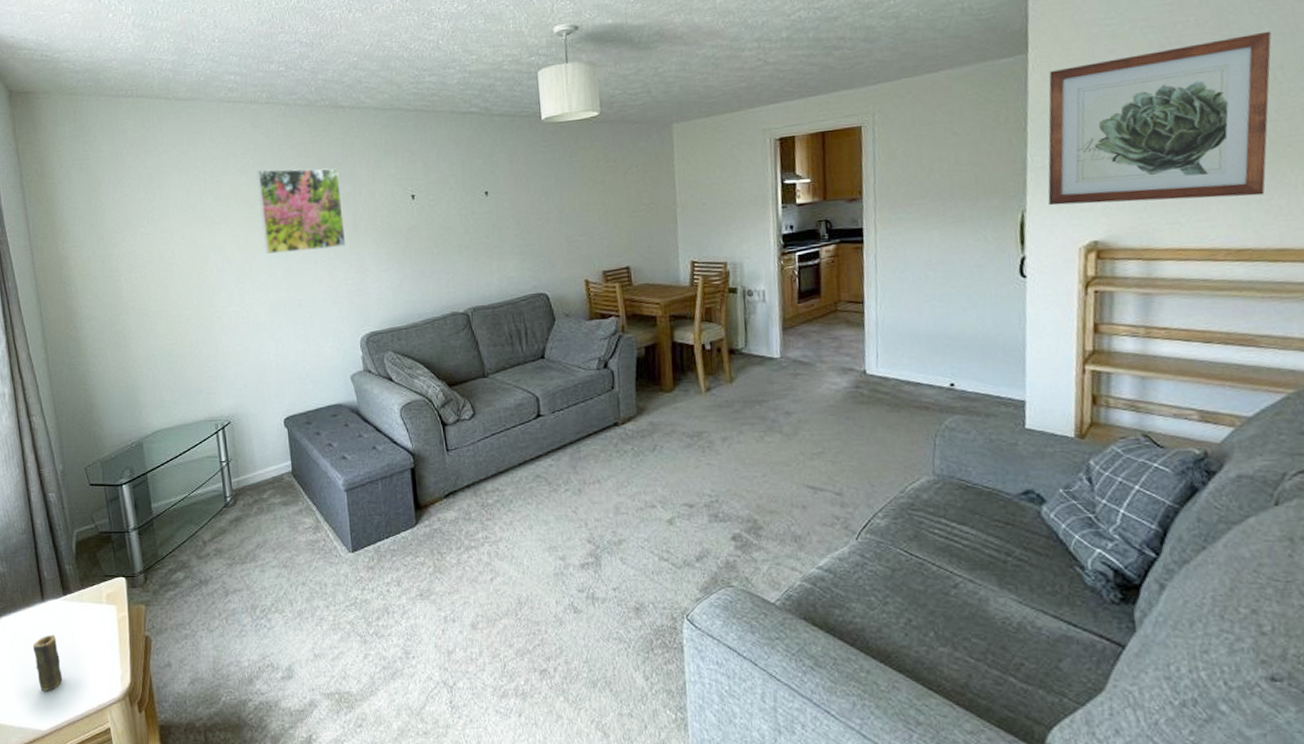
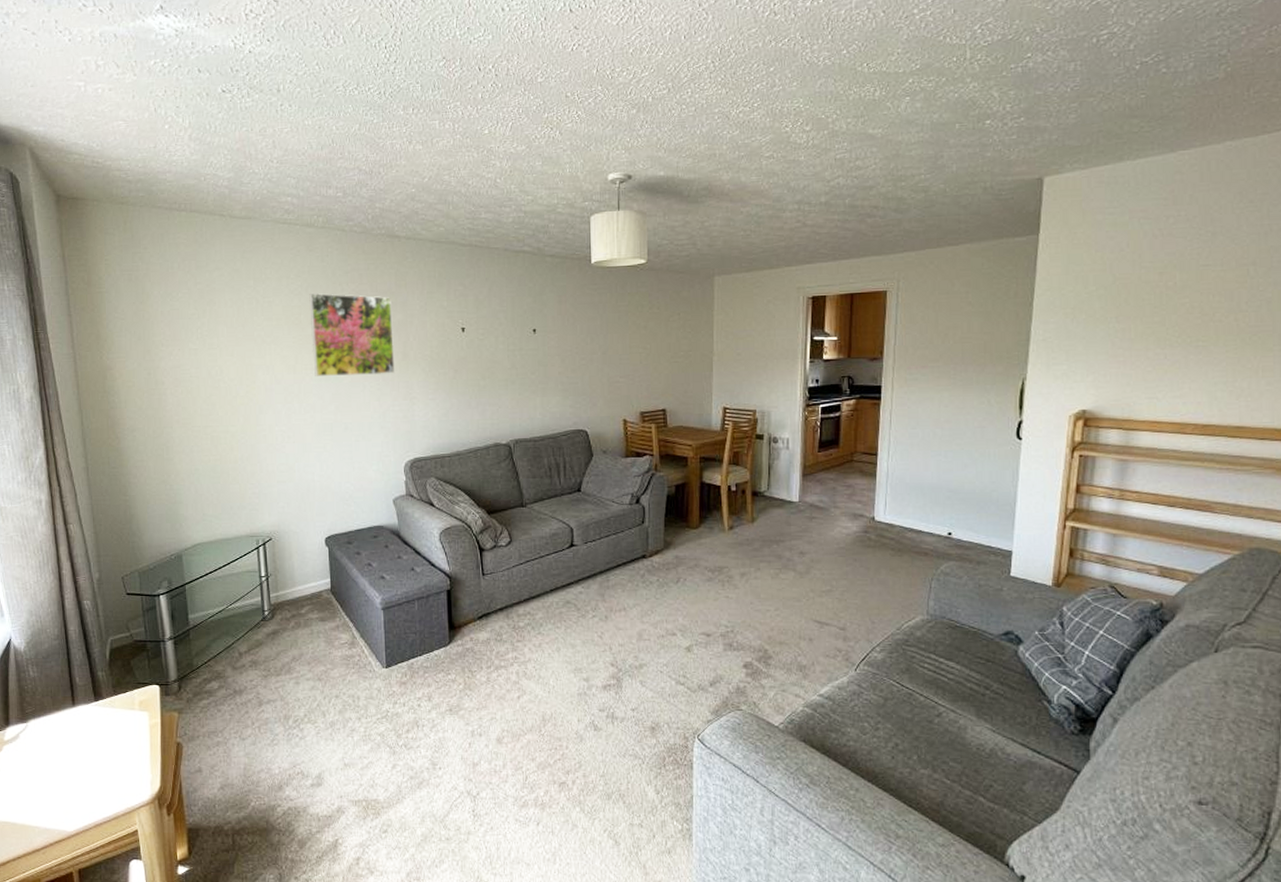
candle: present [32,634,63,691] -> none [61,738,91,793]
wall art: present [1048,31,1272,206] -> none [1046,230,1248,378]

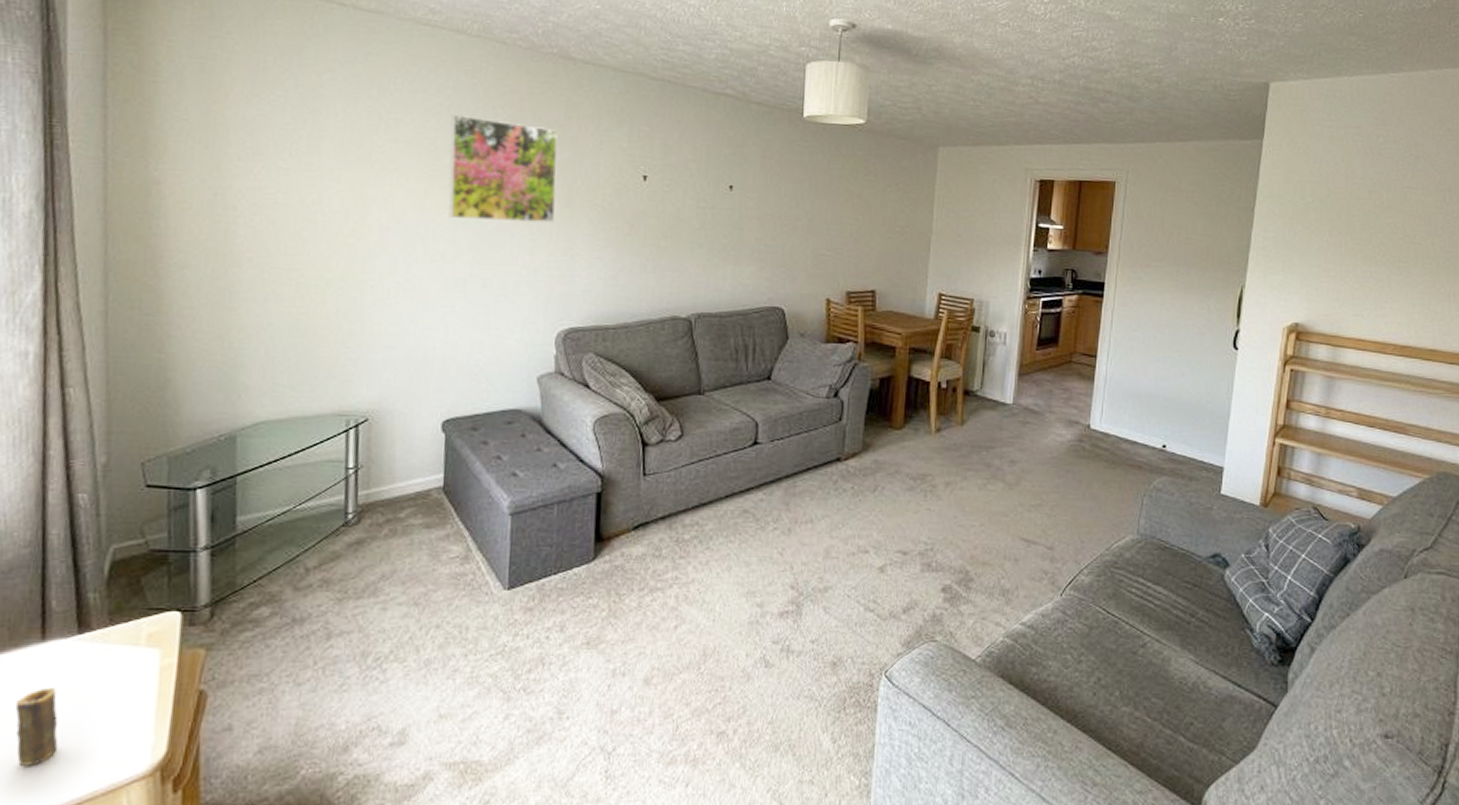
candle: none [61,738,91,793] -> present [15,687,59,766]

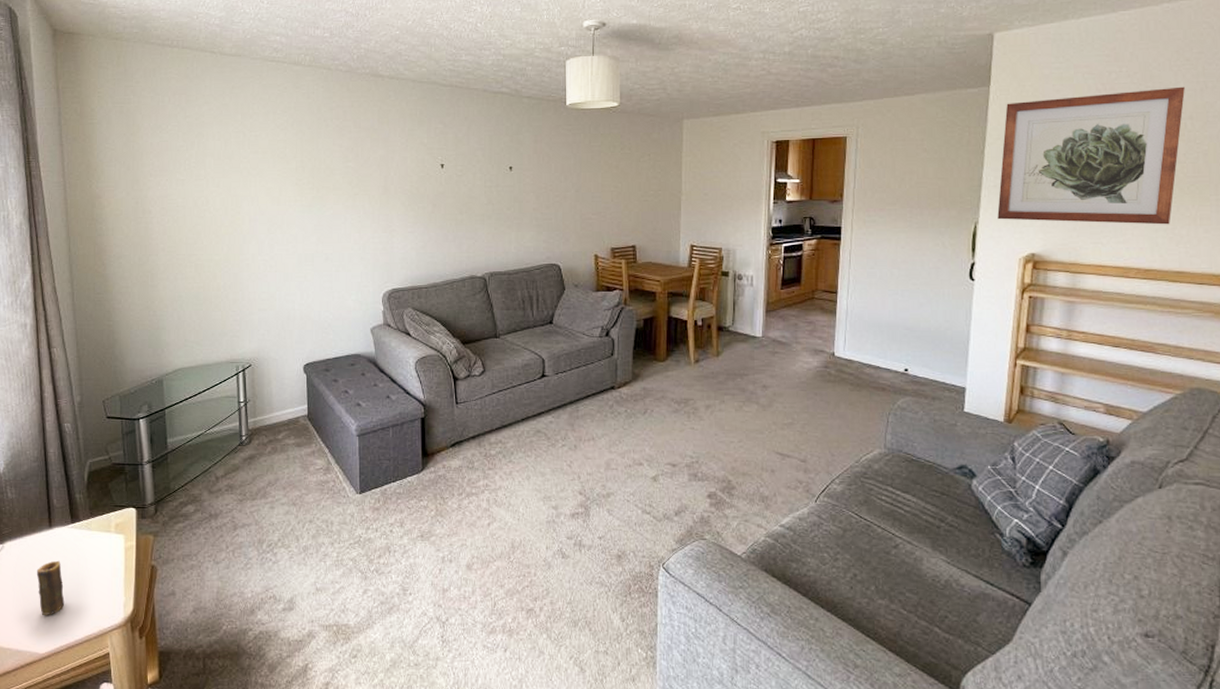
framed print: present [448,114,558,223] -> none [295,127,376,209]
wall art: none [1264,157,1445,300] -> present [997,86,1185,225]

